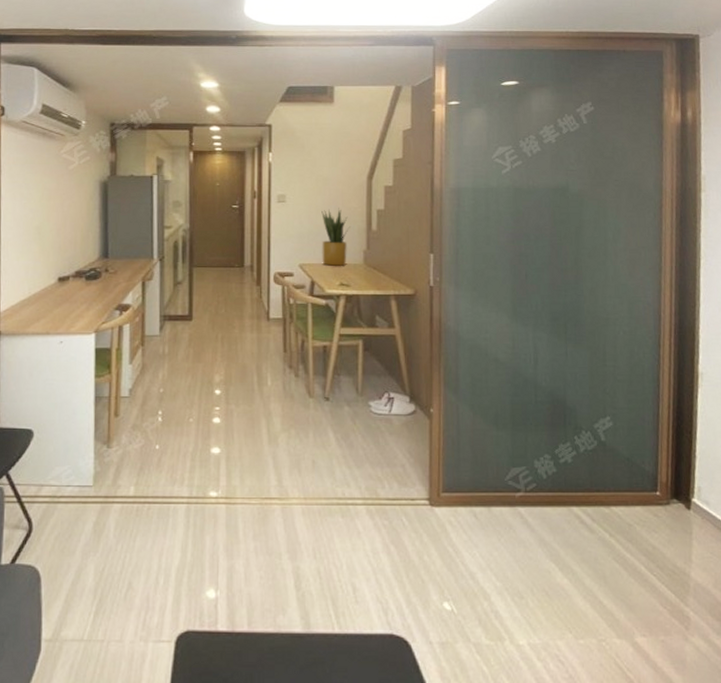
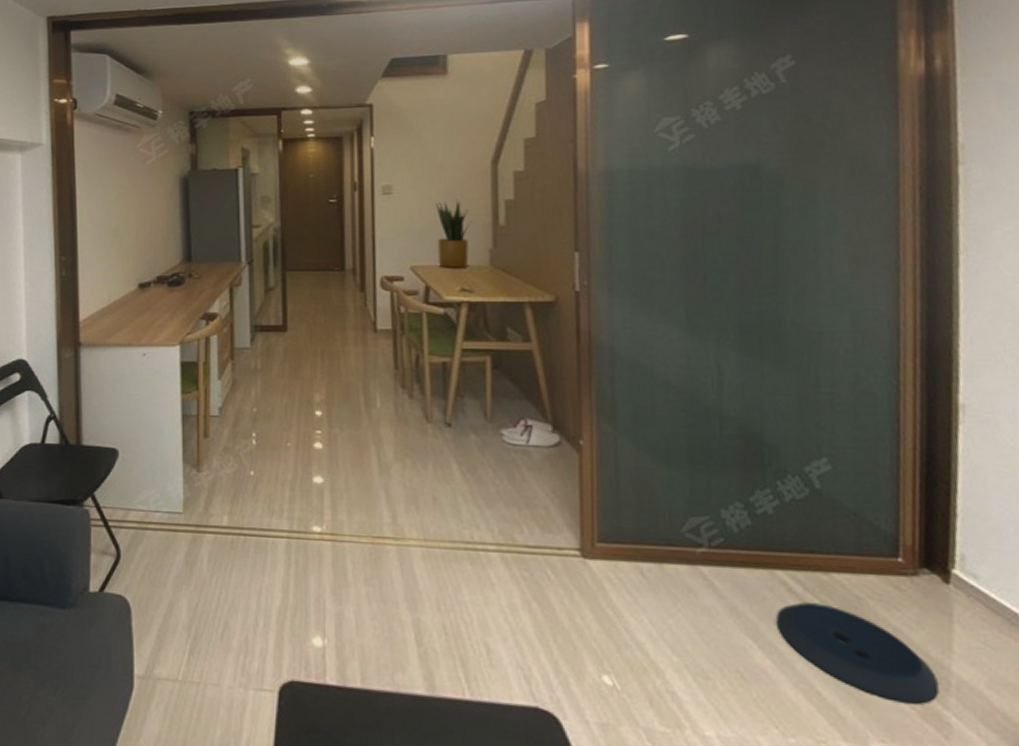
robot vacuum: none [572,531,682,604] -> present [776,602,939,704]

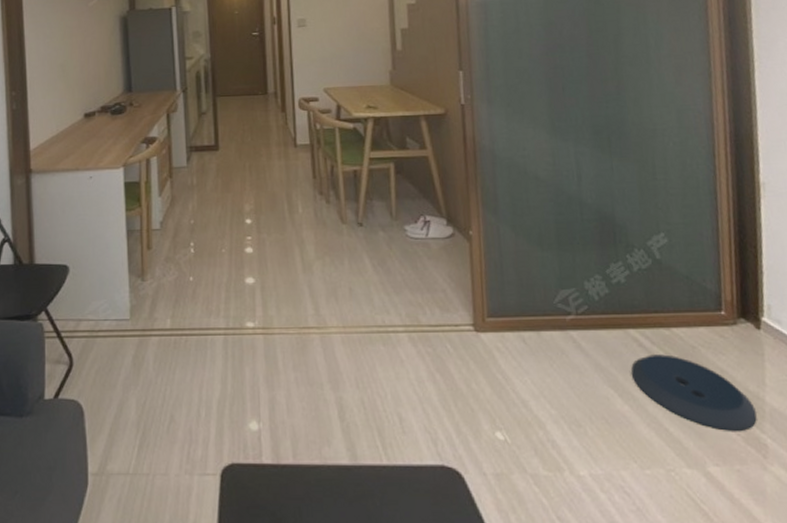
planter: present [436,199,472,268] -> none [343,29,374,89]

